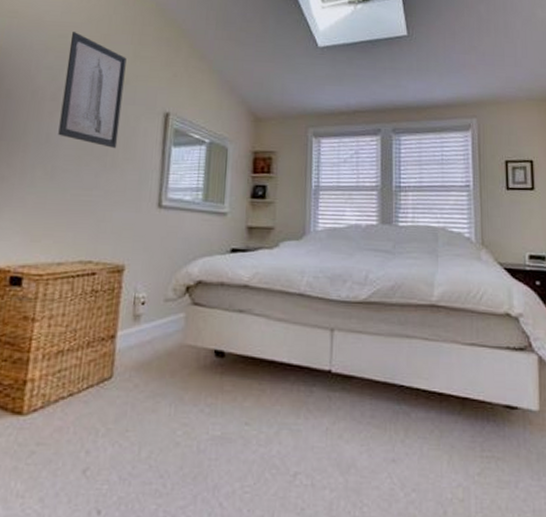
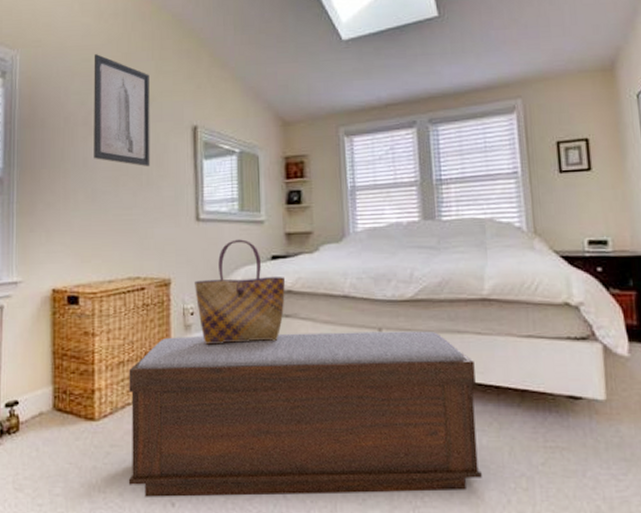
bench: none [51,327,421,504] -> present [128,331,482,497]
tote bag: none [148,229,243,337] -> present [195,239,286,345]

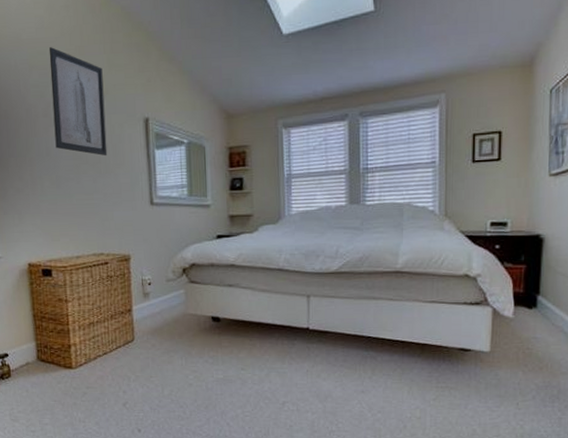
bench: present [128,331,482,497] -> none [98,297,385,425]
tote bag: present [195,239,286,345] -> none [151,221,229,309]

